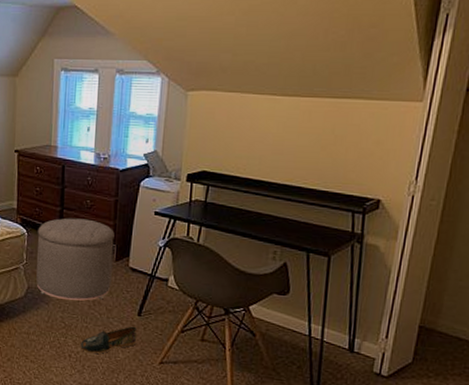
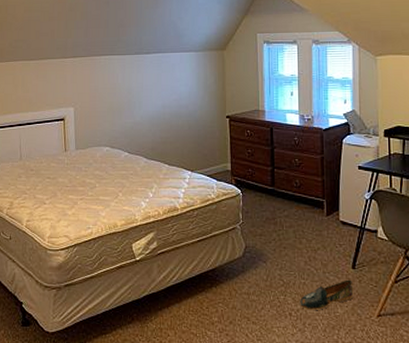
ottoman: present [36,218,115,301] -> none [252,176,324,257]

